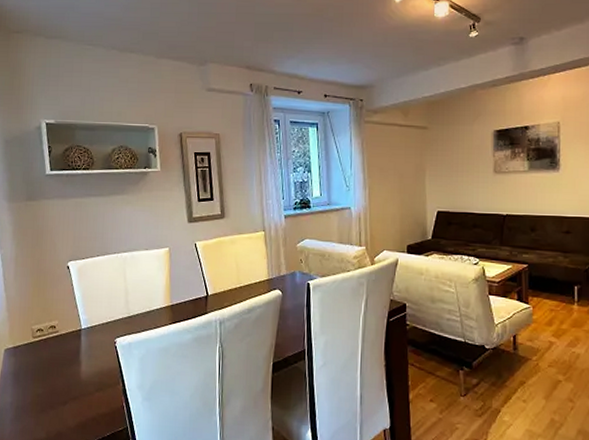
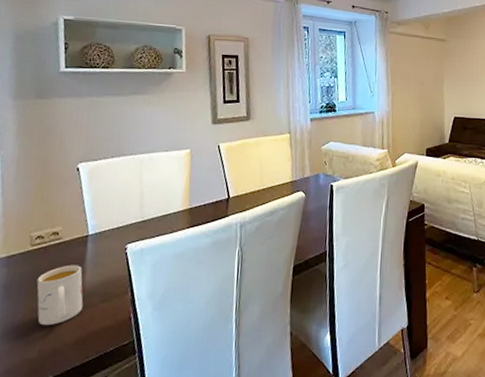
mug: none [40,356,81,411] -> present [36,265,83,326]

